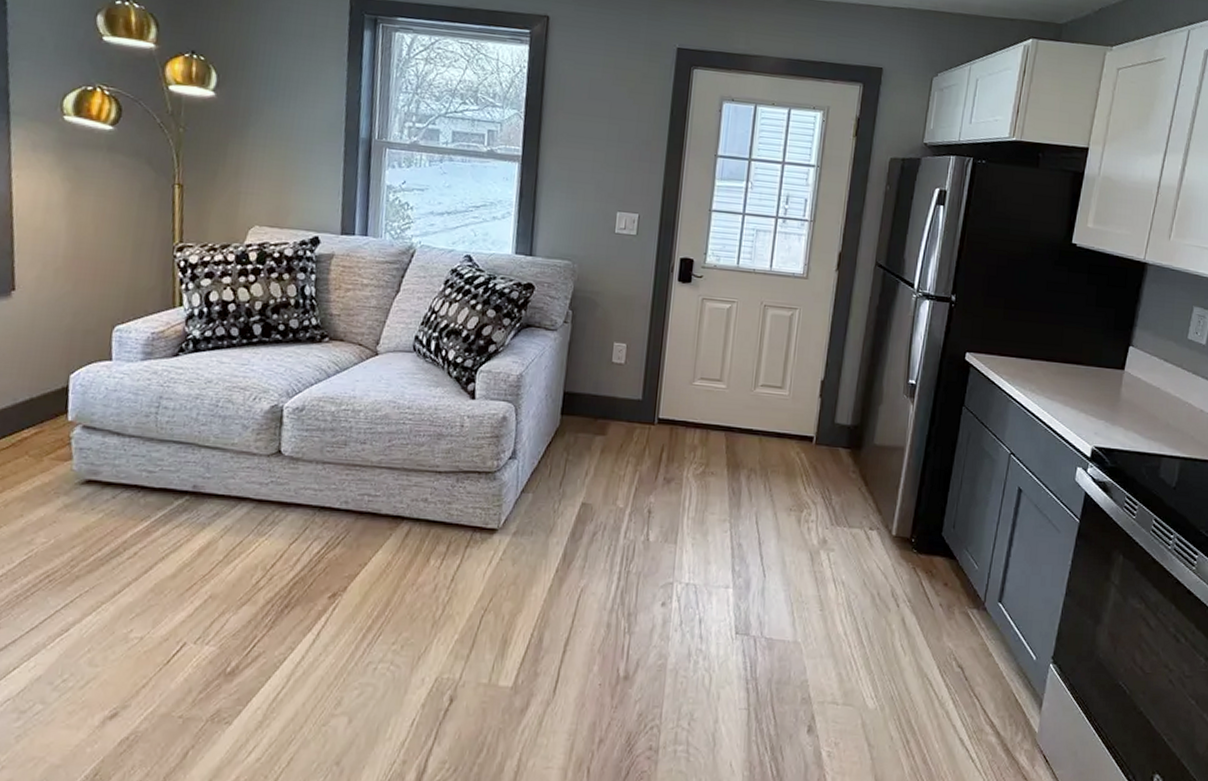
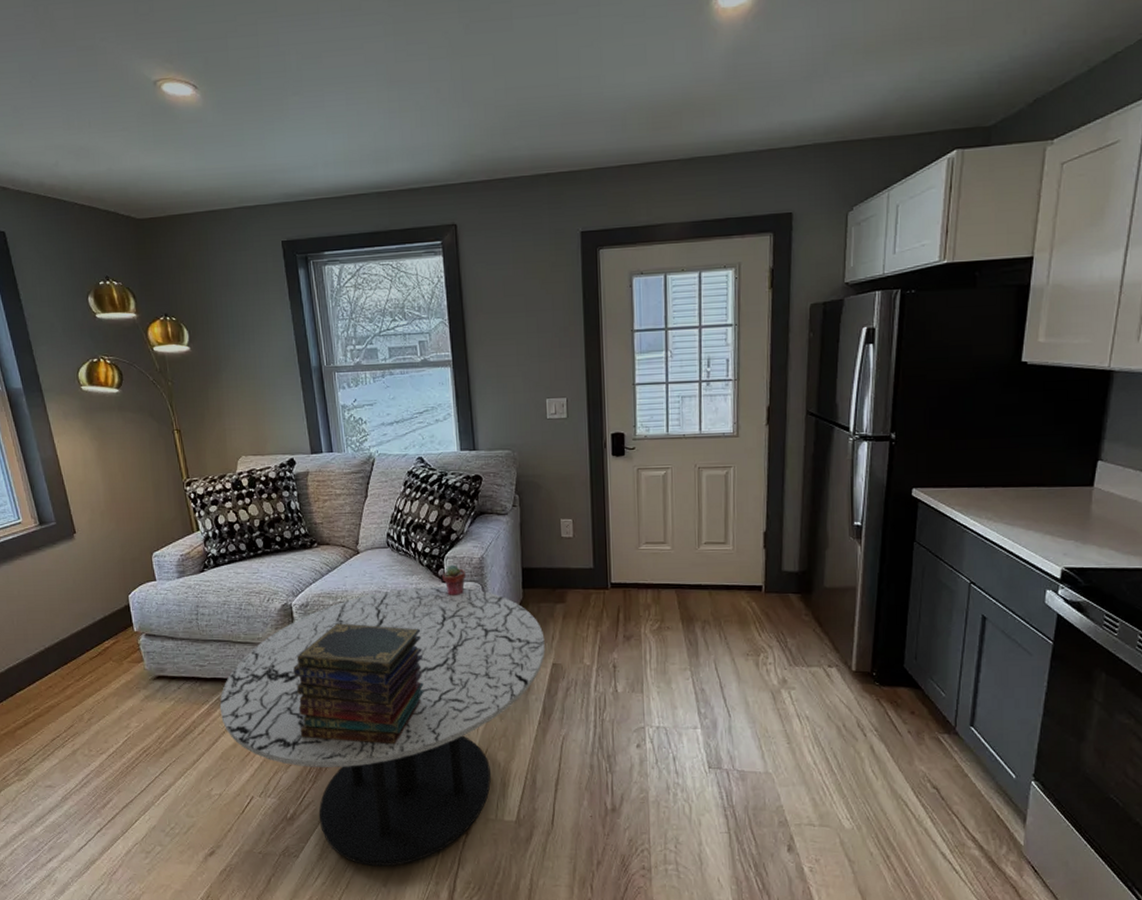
coffee table: none [163,401,577,740] -> present [219,586,545,867]
book stack: none [263,434,437,586] -> present [293,623,424,745]
potted succulent: none [471,379,499,416] -> present [442,564,466,597]

